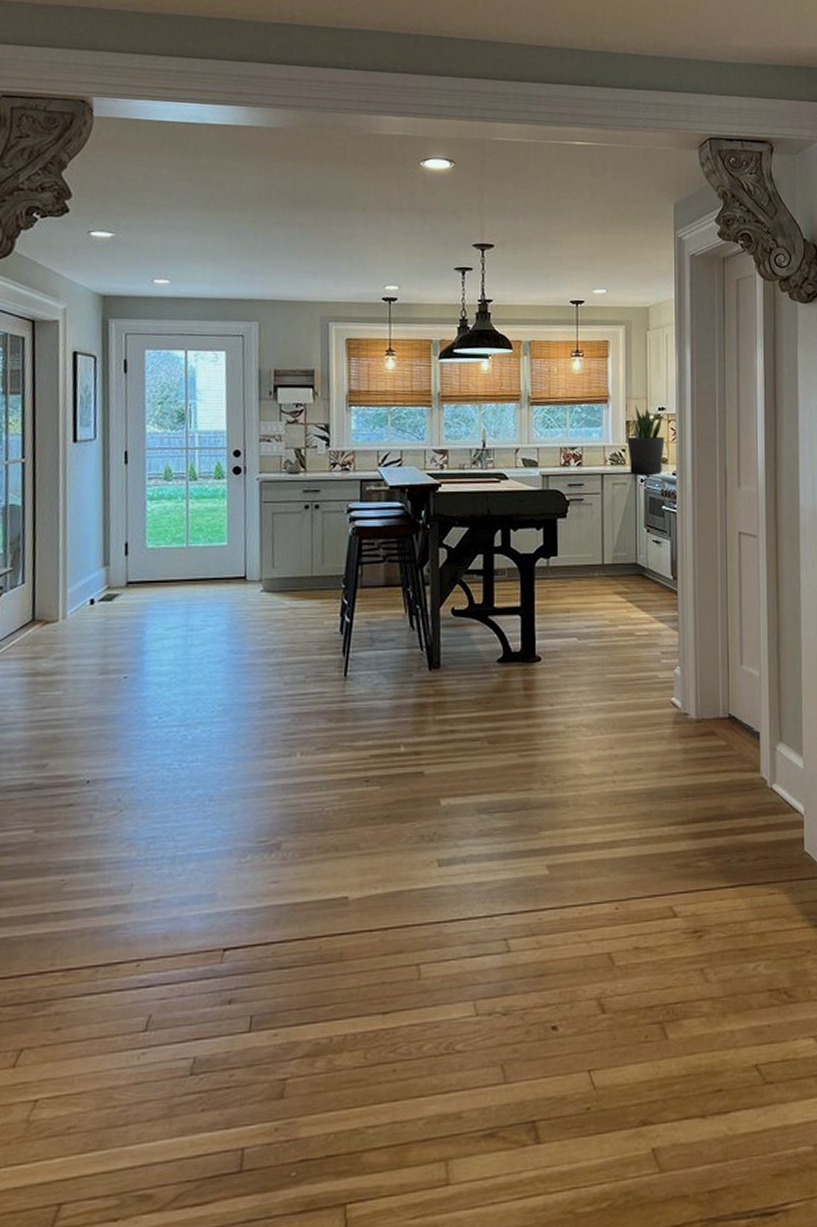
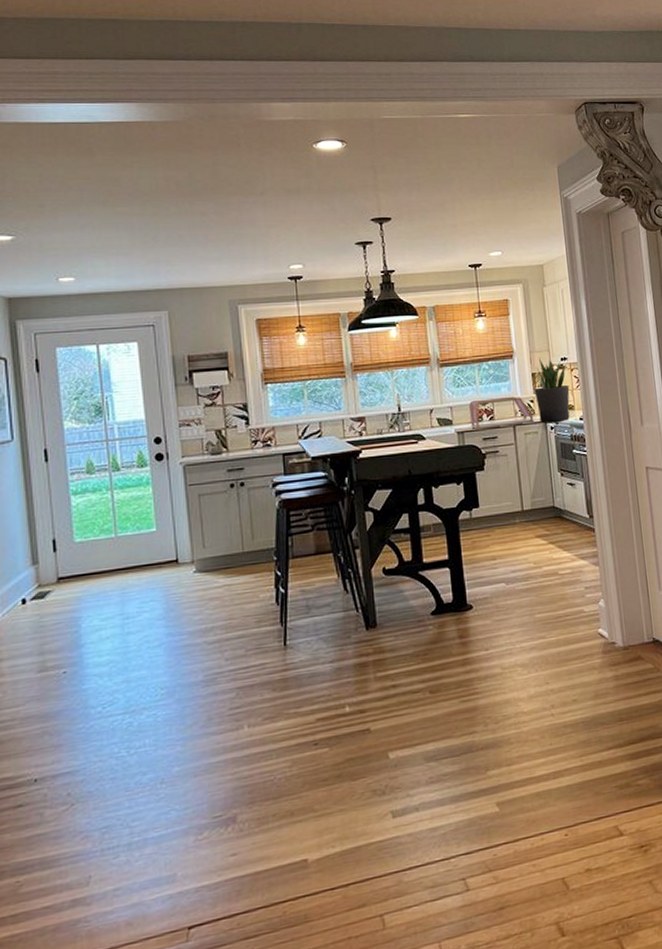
dish rack: none [557,442,624,475] -> present [469,396,535,430]

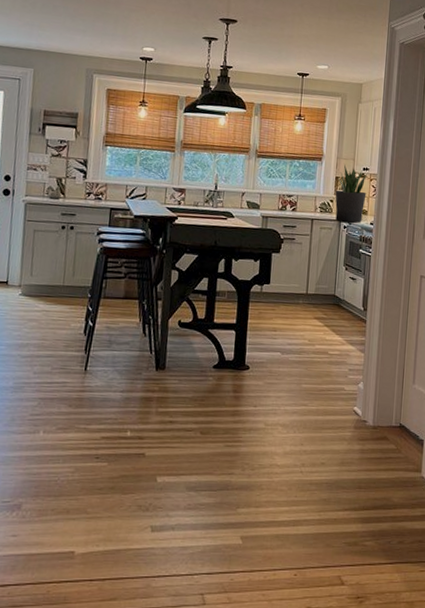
dish rack: present [469,396,535,430] -> none [275,191,331,220]

